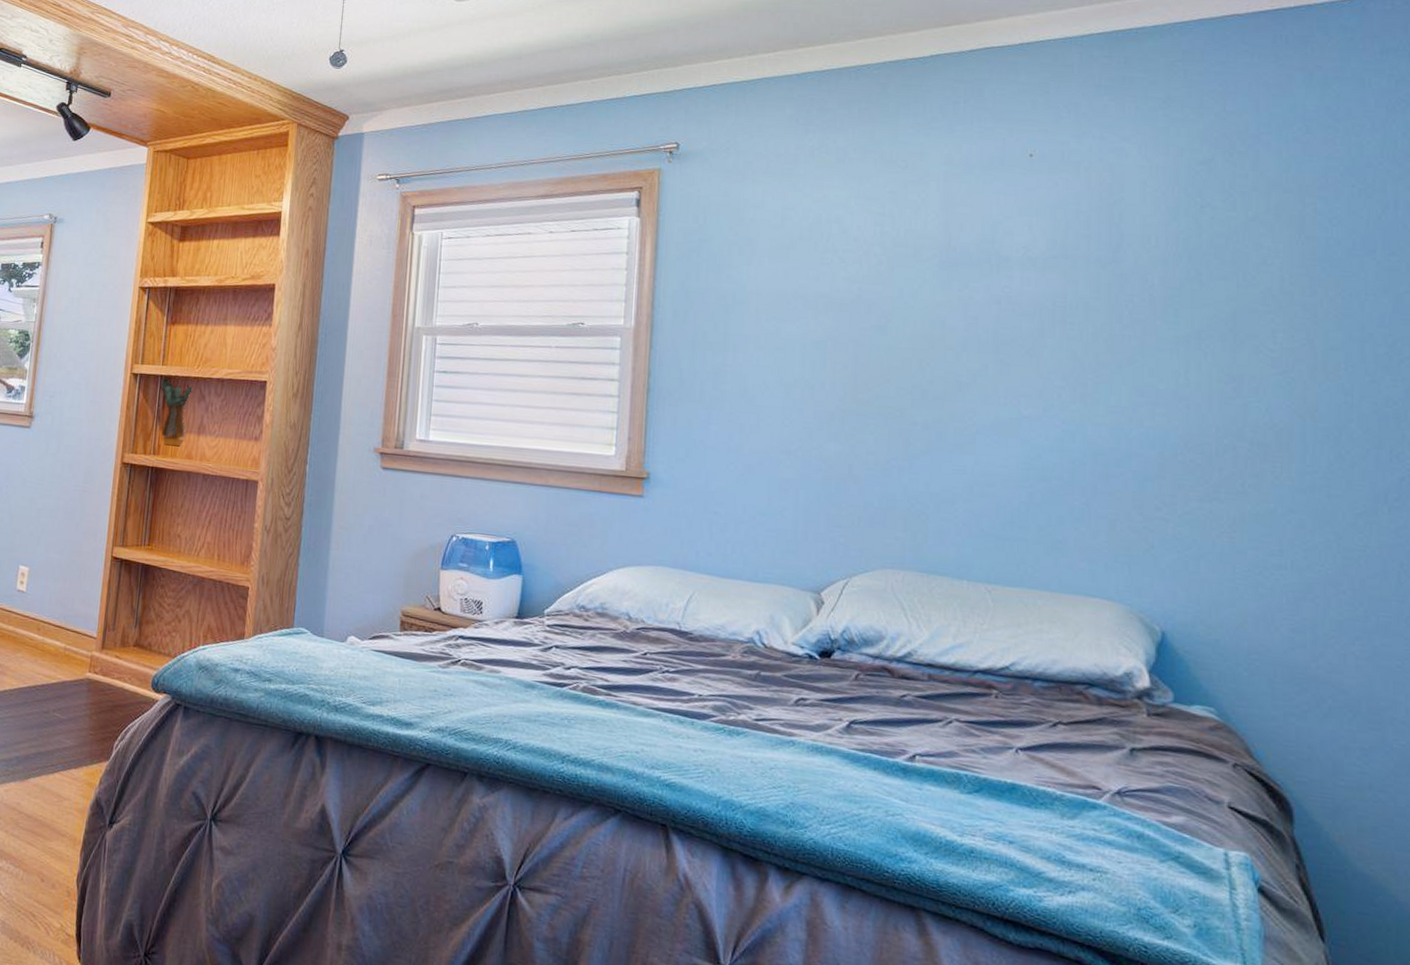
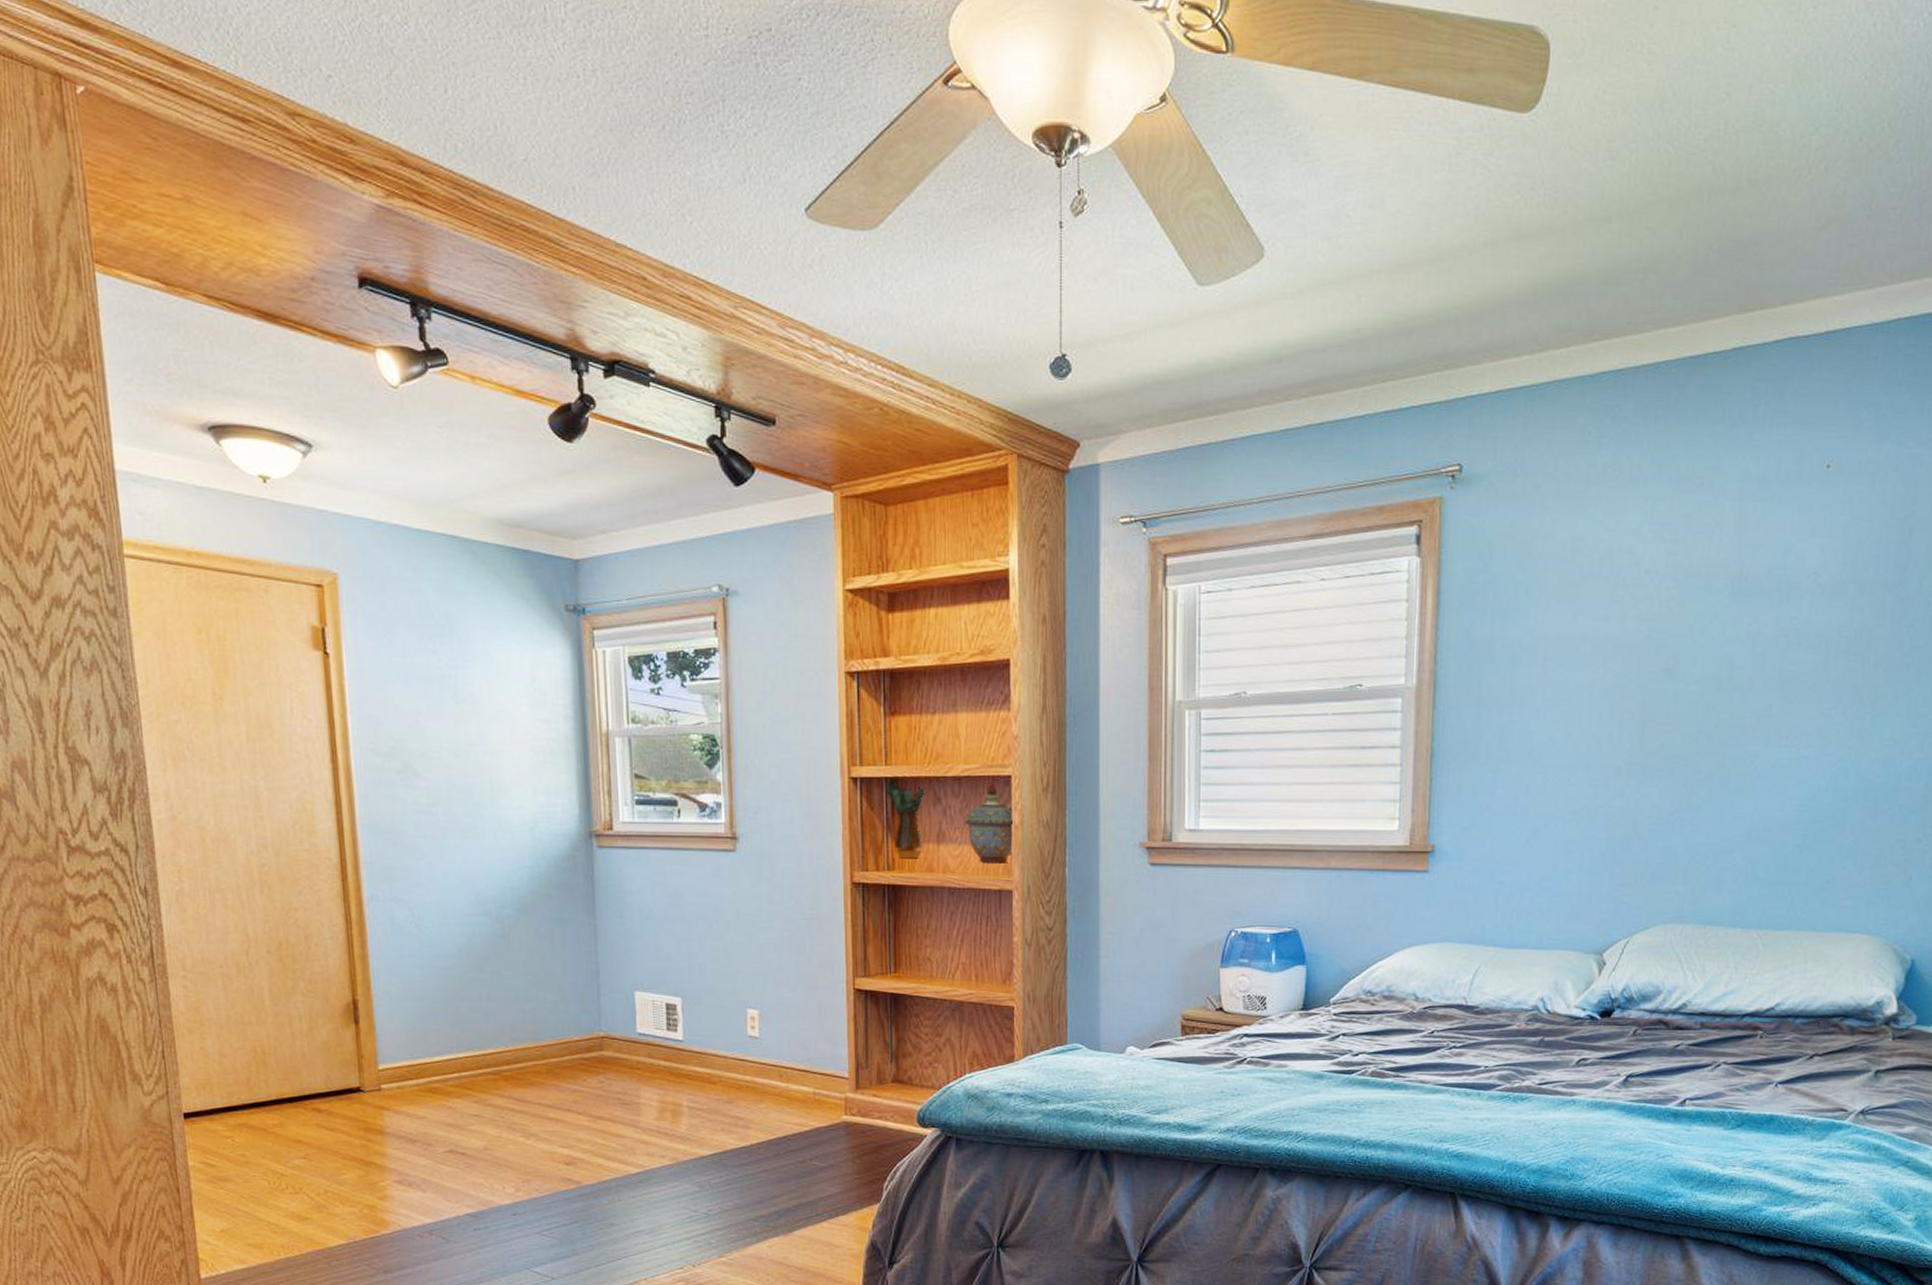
decorative jar: none [223,385,265,457] -> present [965,781,1014,865]

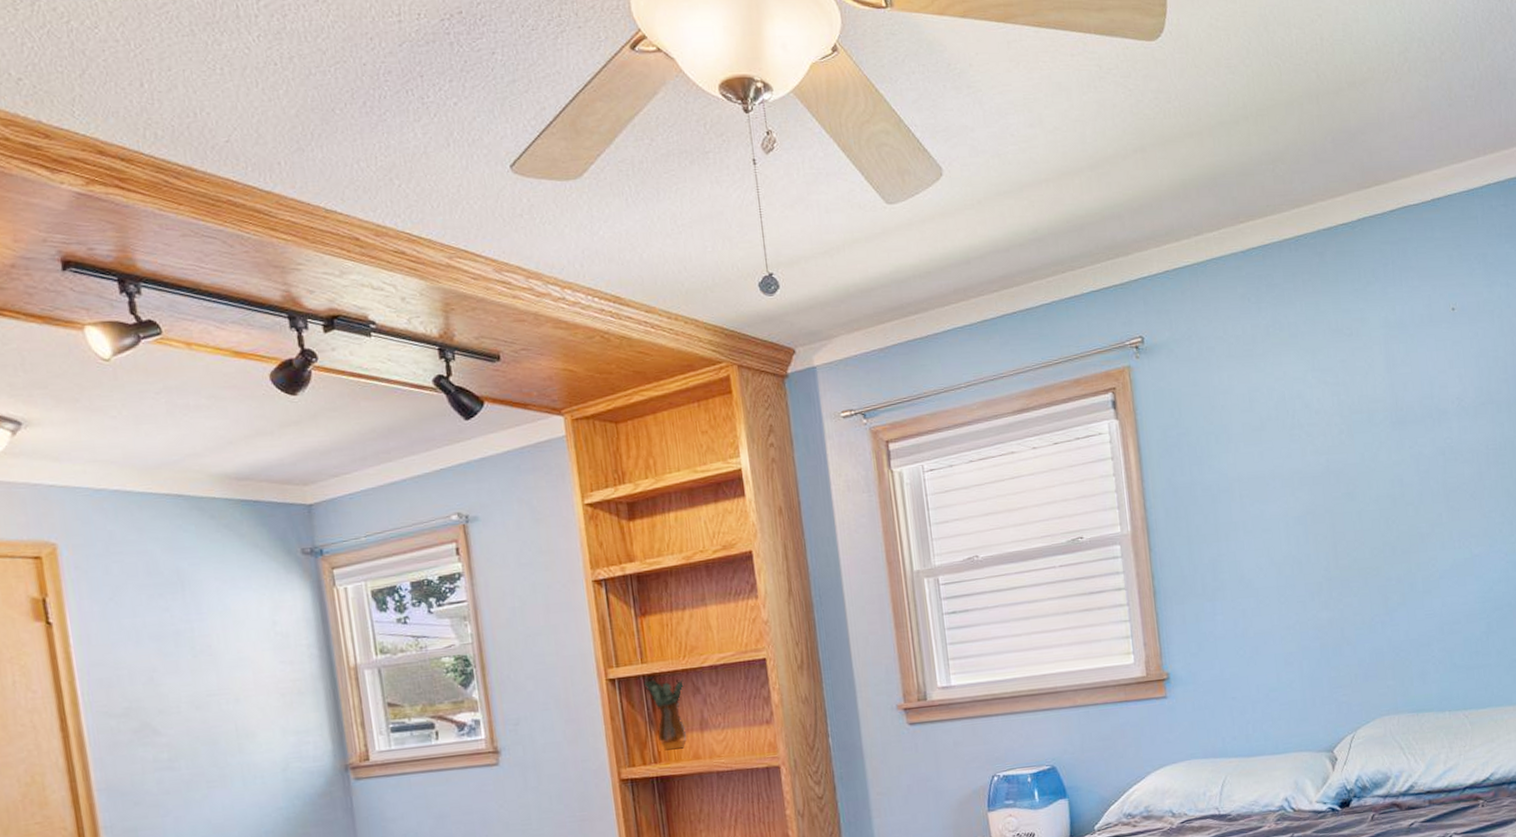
decorative jar: present [965,781,1014,865] -> none [726,666,777,745]

